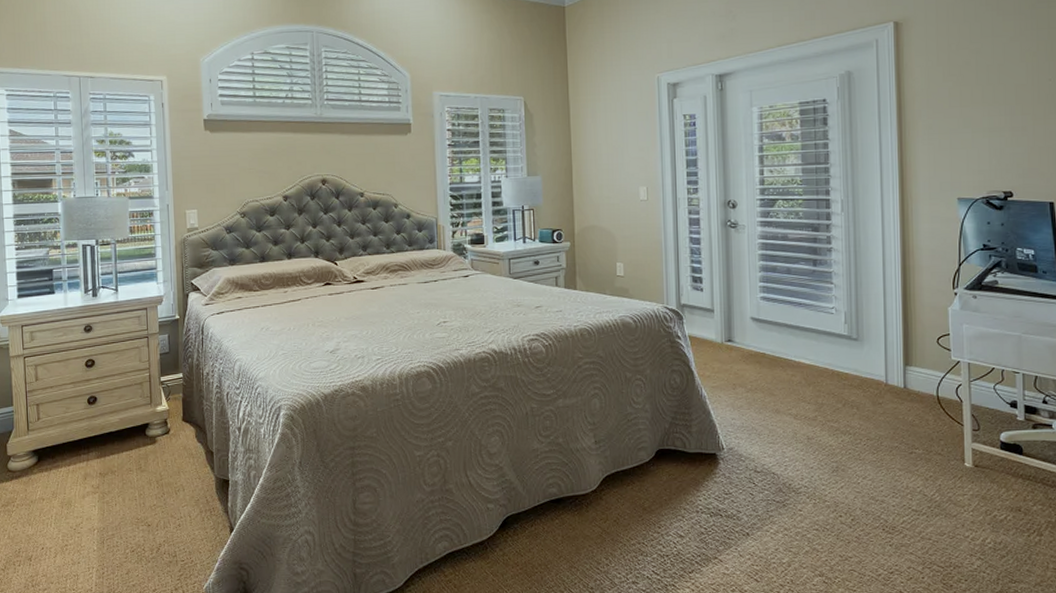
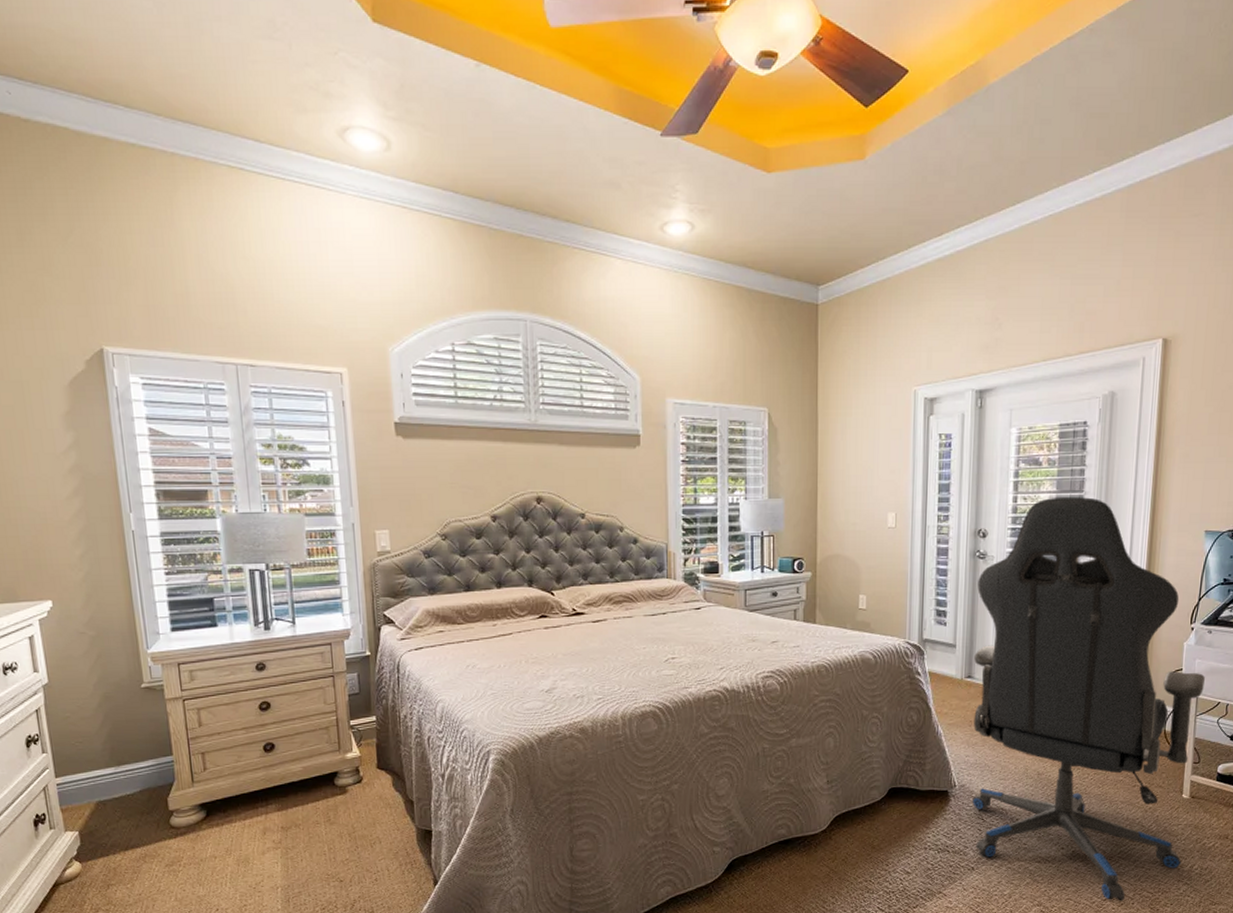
chair: none [731,169,975,575] -> present [971,497,1205,901]

